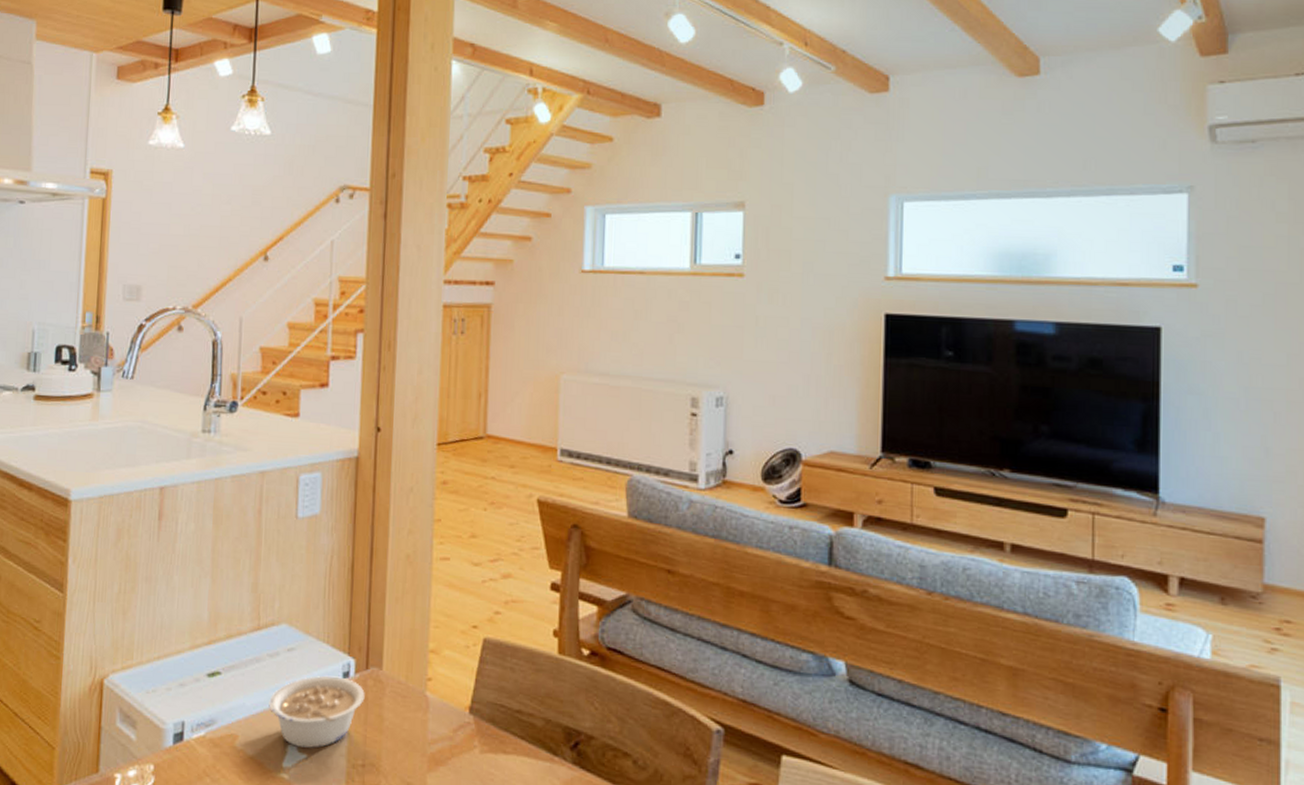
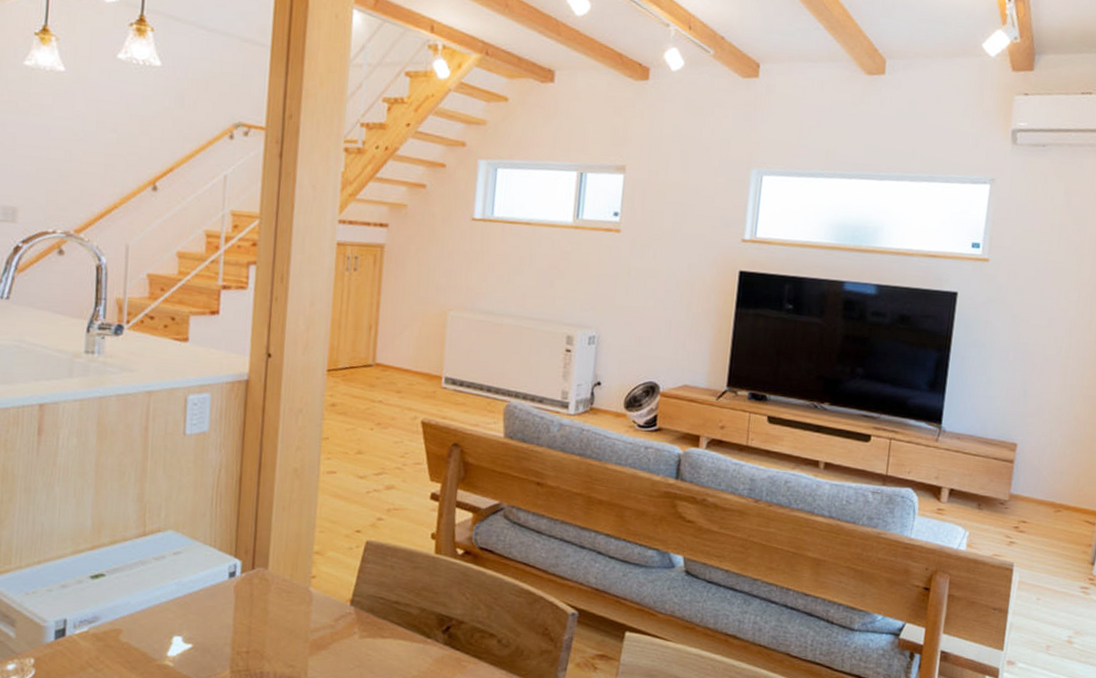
legume: present [269,675,365,748] -> none [154,575,251,639]

